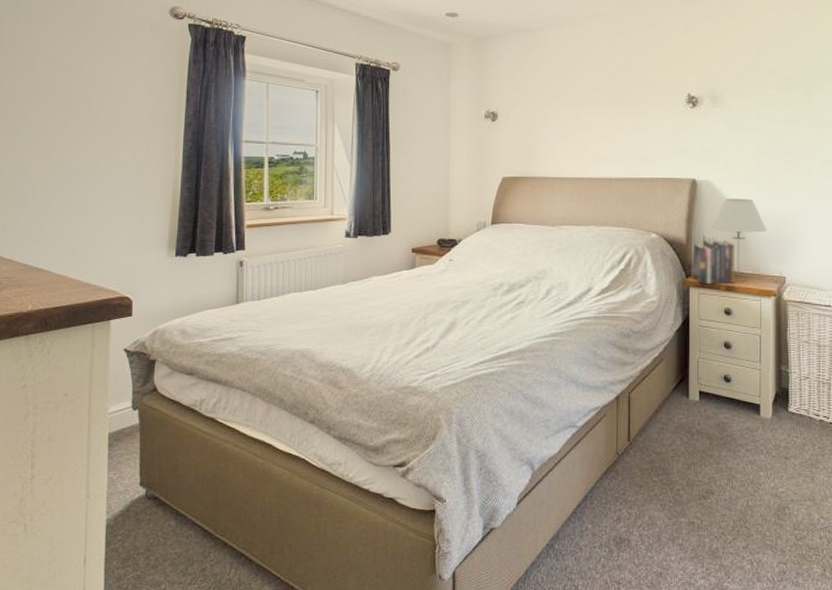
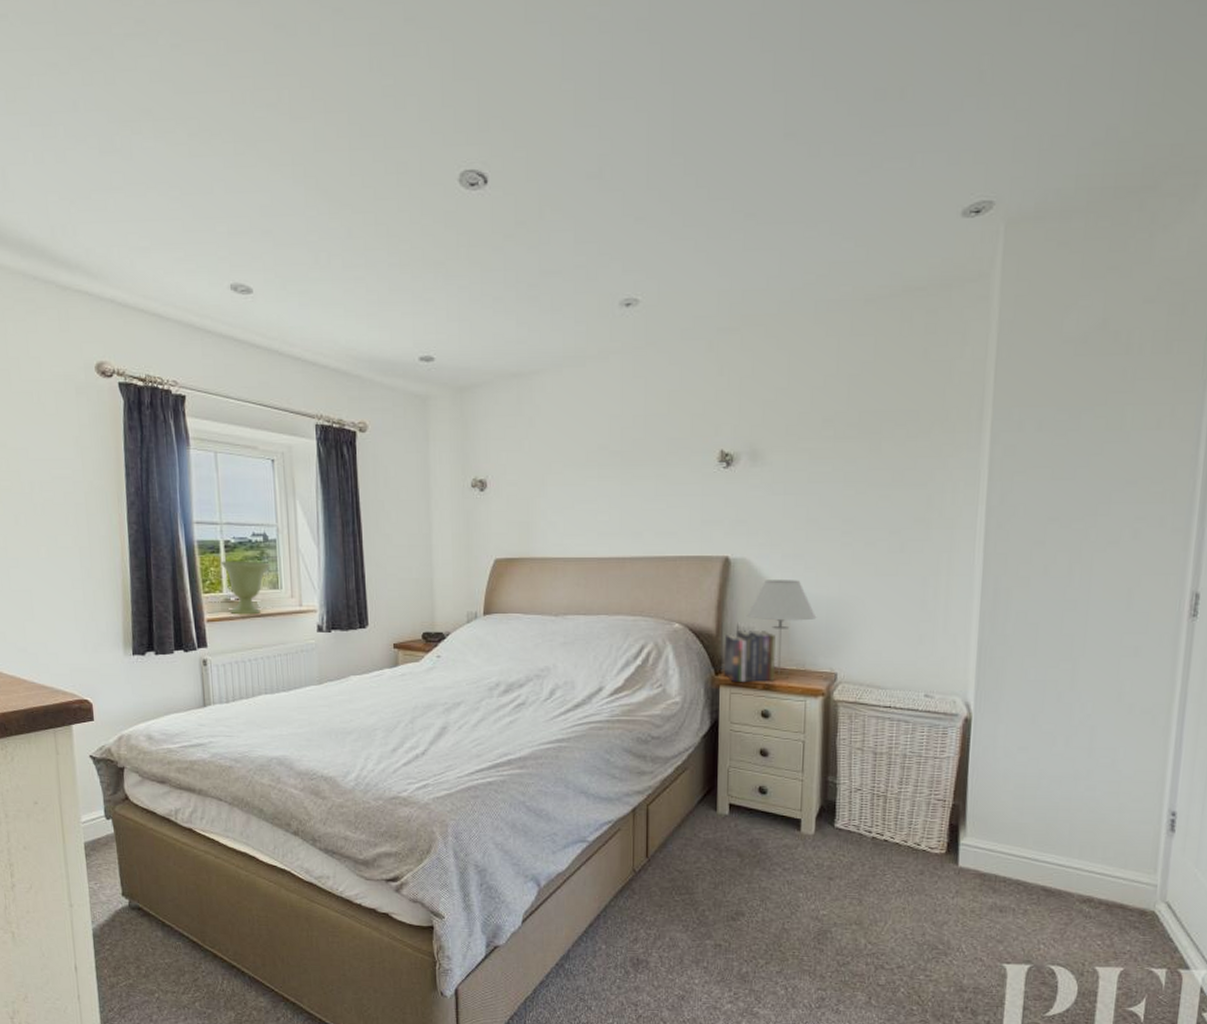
vase: none [264,174,308,222] -> present [220,561,271,615]

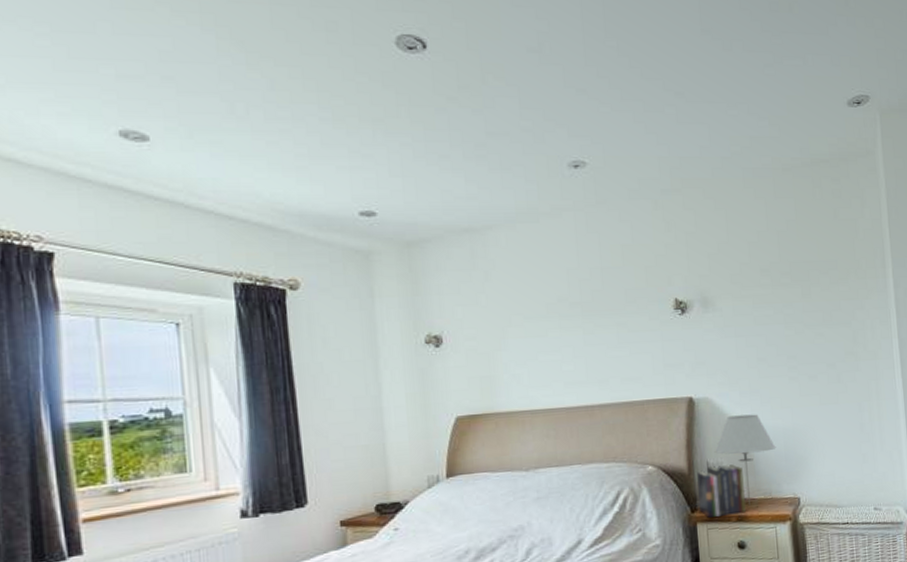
vase: present [220,561,271,615] -> none [103,442,176,510]

